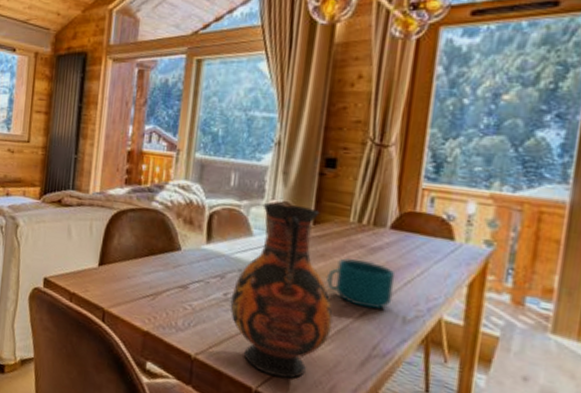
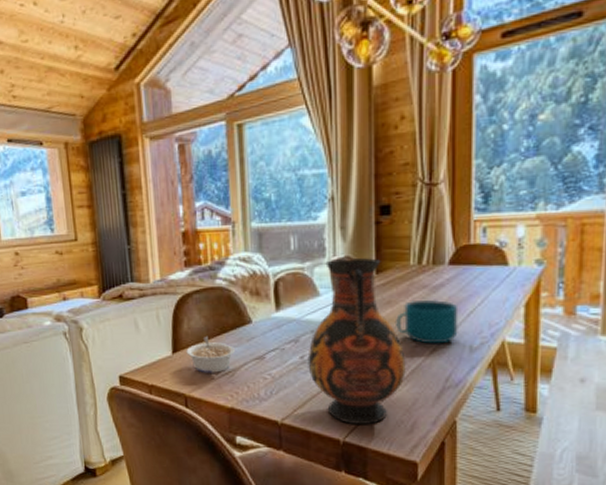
legume: none [112,255,160,294] -> present [186,337,235,373]

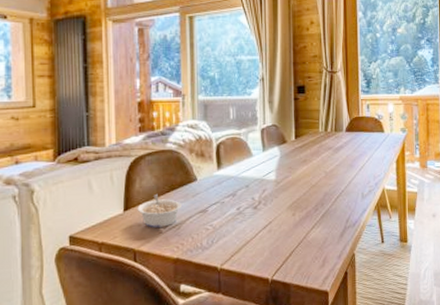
vase: present [308,258,406,425] -> none [243,126,318,264]
cup: present [394,299,459,344] -> none [309,158,354,193]

